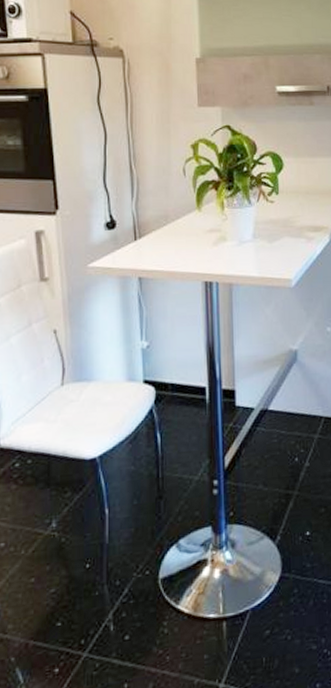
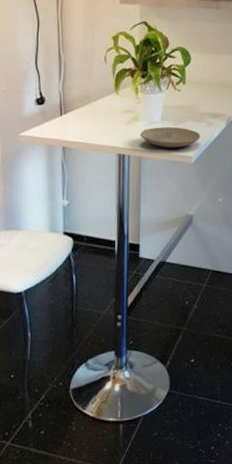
plate: none [229,246,300,271] -> present [140,127,200,148]

